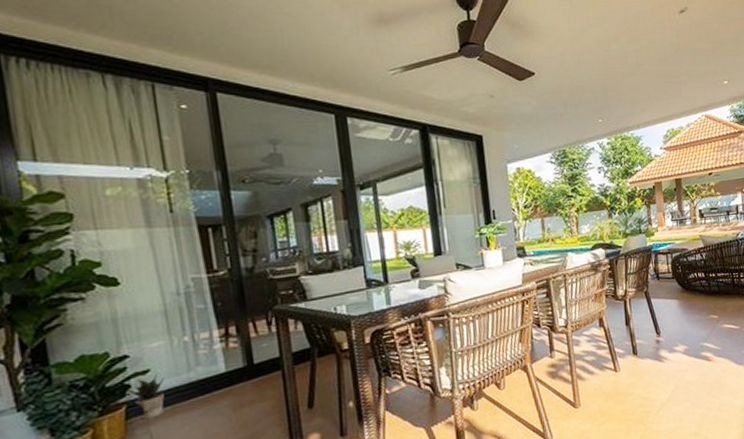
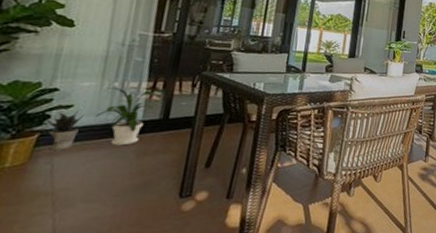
house plant: none [176,339,238,404] -> present [95,88,160,146]

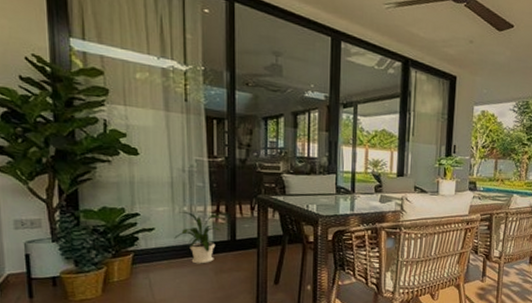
potted plant: present [46,109,85,150] -> none [136,231,166,268]

